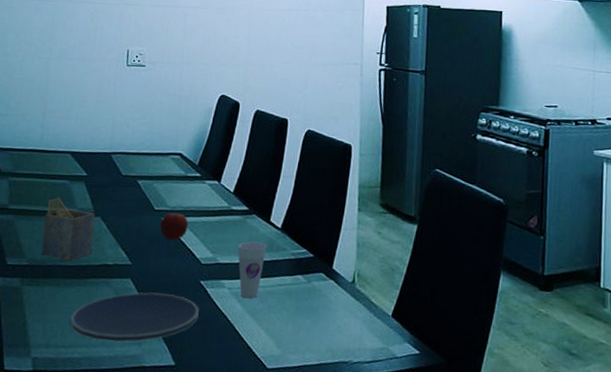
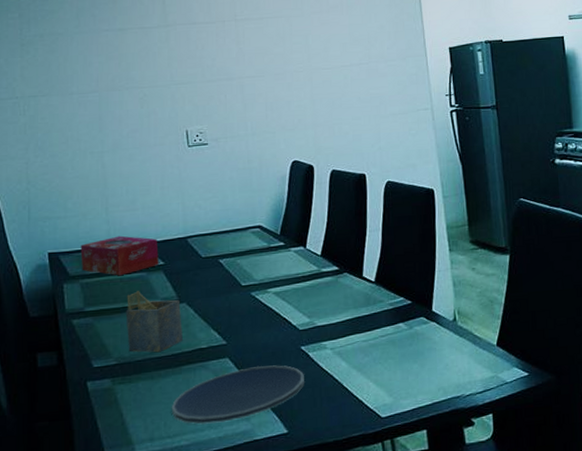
tissue box: none [12,141,85,180] -> present [80,235,159,276]
fruit: present [160,212,189,241] -> none [250,284,280,313]
cup: present [238,241,267,299] -> none [334,298,363,355]

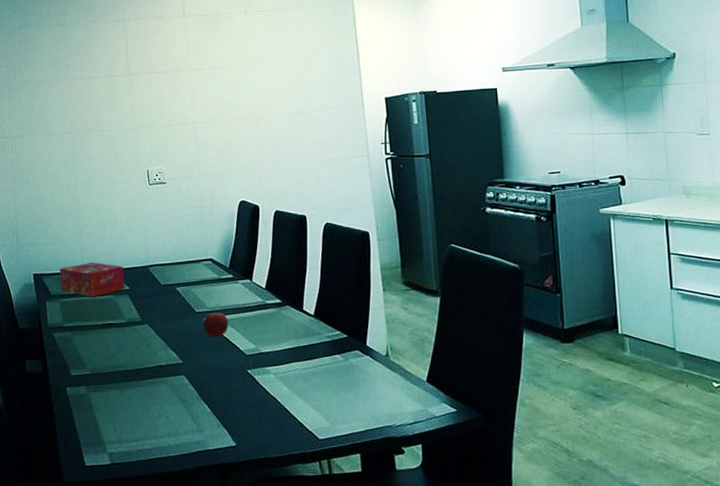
napkin holder: present [125,291,183,353] -> none [97,311,145,367]
plate: present [171,365,304,425] -> none [136,385,250,432]
fruit: none [250,284,280,313] -> present [203,312,229,338]

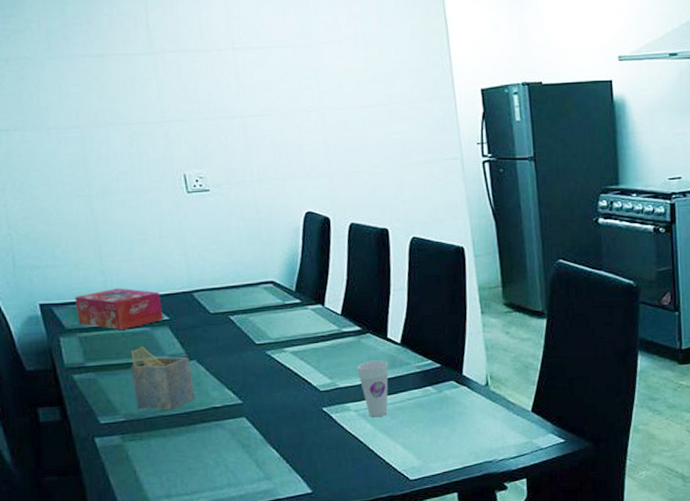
napkin holder: none [97,311,145,367] -> present [130,346,195,411]
fruit: present [203,312,229,338] -> none [265,343,298,373]
cup: none [277,330,303,381] -> present [357,360,389,418]

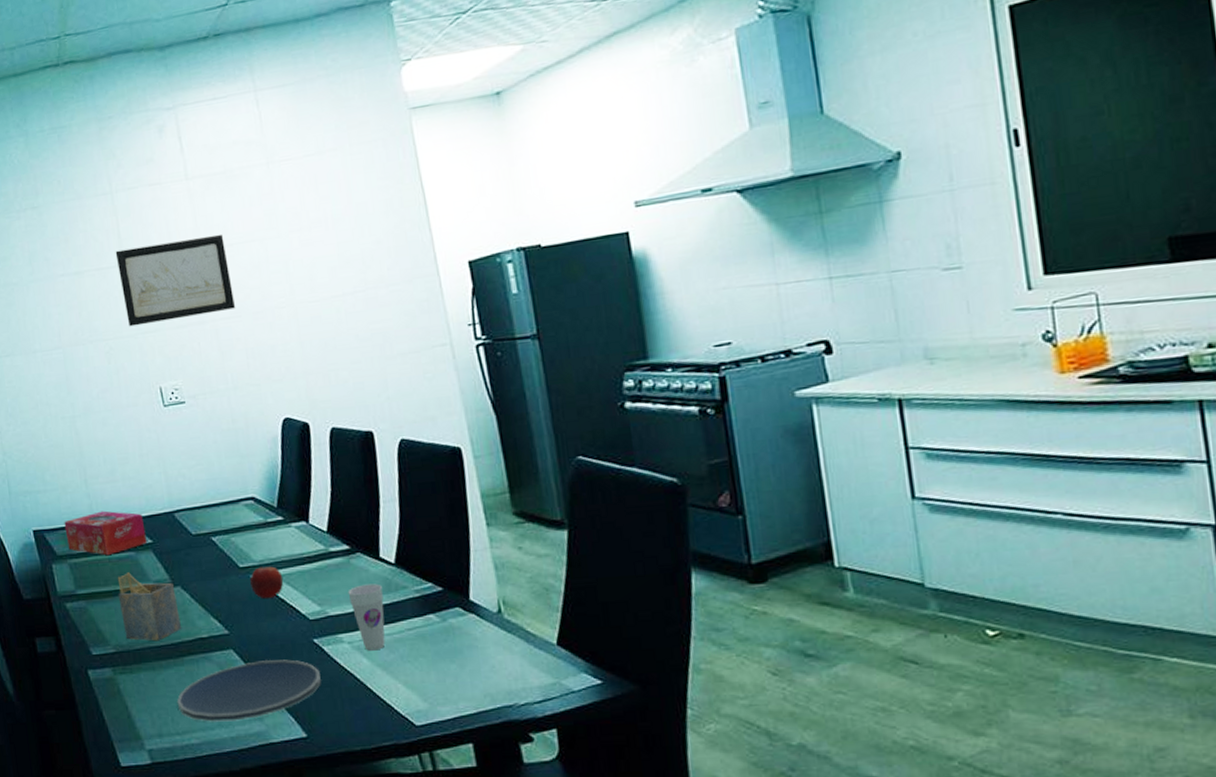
wall art: none [142,36,266,114] -> present [115,233,236,327]
plate: none [187,426,328,483] -> present [177,659,321,722]
fruit: none [265,343,298,373] -> present [250,566,284,600]

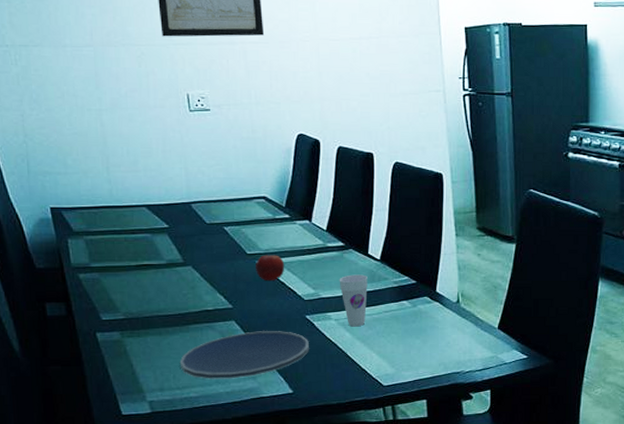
tissue box: present [64,510,147,556] -> none [83,196,163,236]
napkin holder: present [117,572,181,641] -> none [131,251,189,311]

